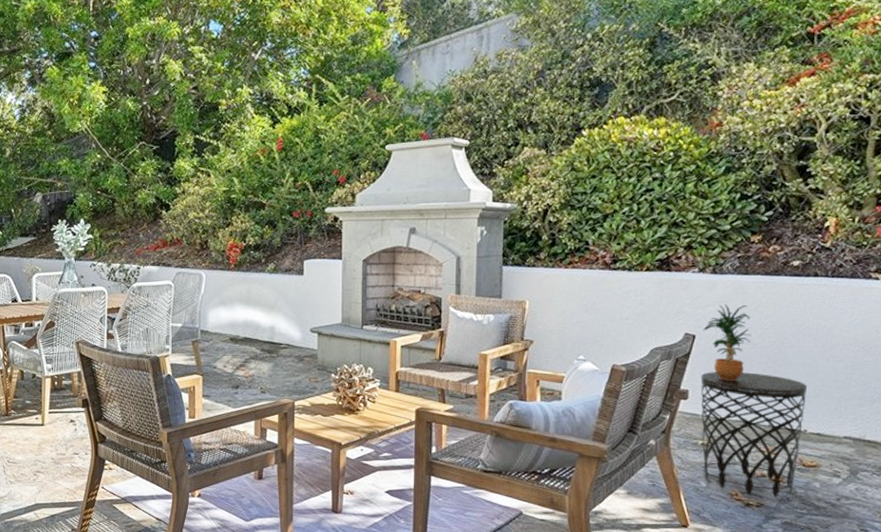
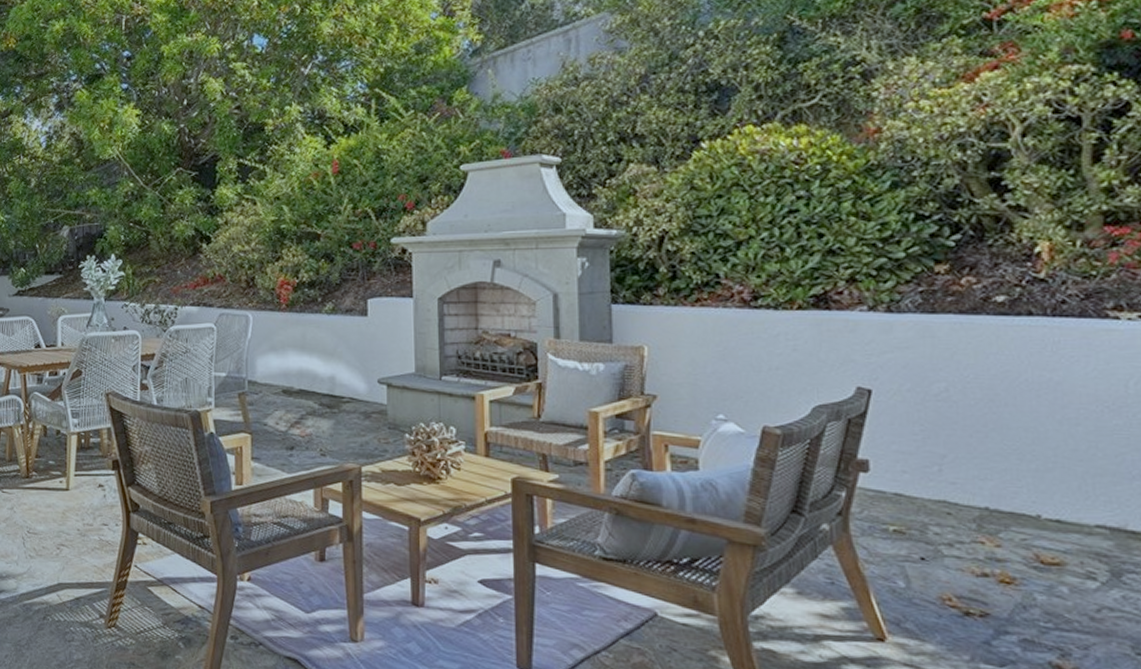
side table: present [700,372,808,497] -> none [884,437,1036,605]
potted plant: present [703,304,751,381] -> none [881,351,948,449]

